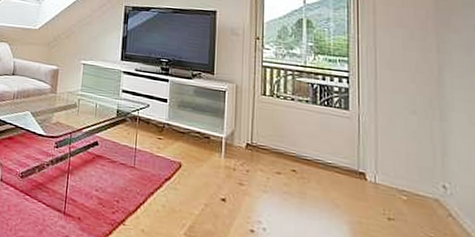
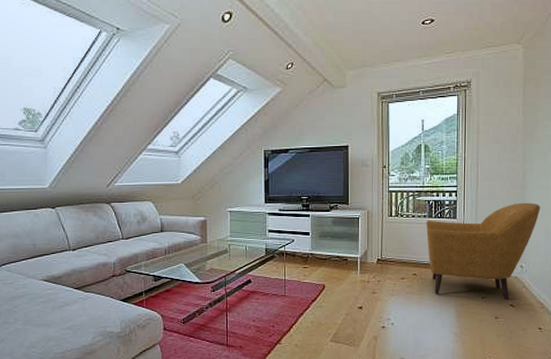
armchair: none [309,103,468,229] -> present [426,202,541,300]

